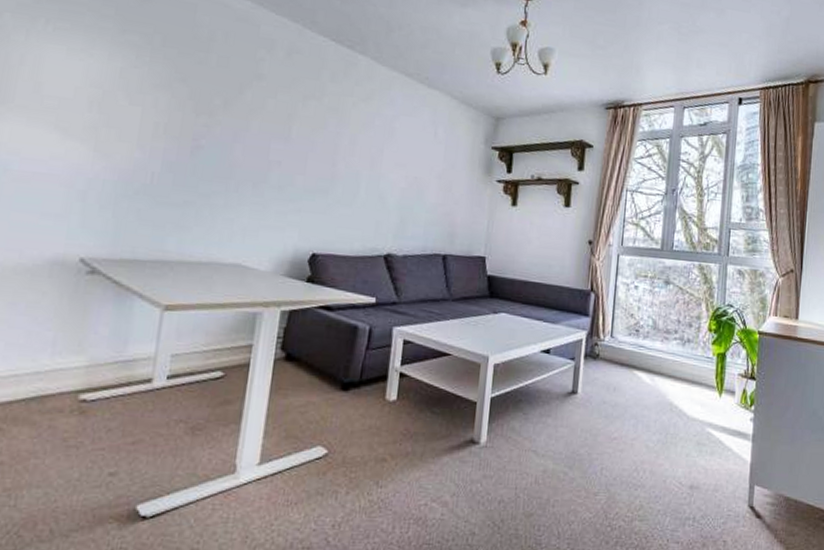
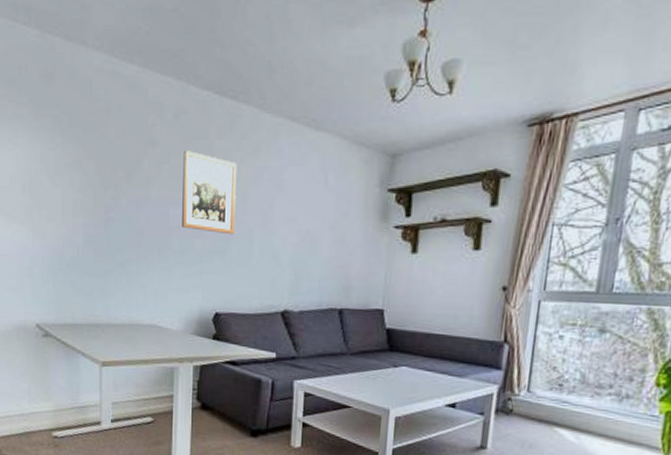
wall art: none [283,88,349,175] -> present [182,151,237,235]

